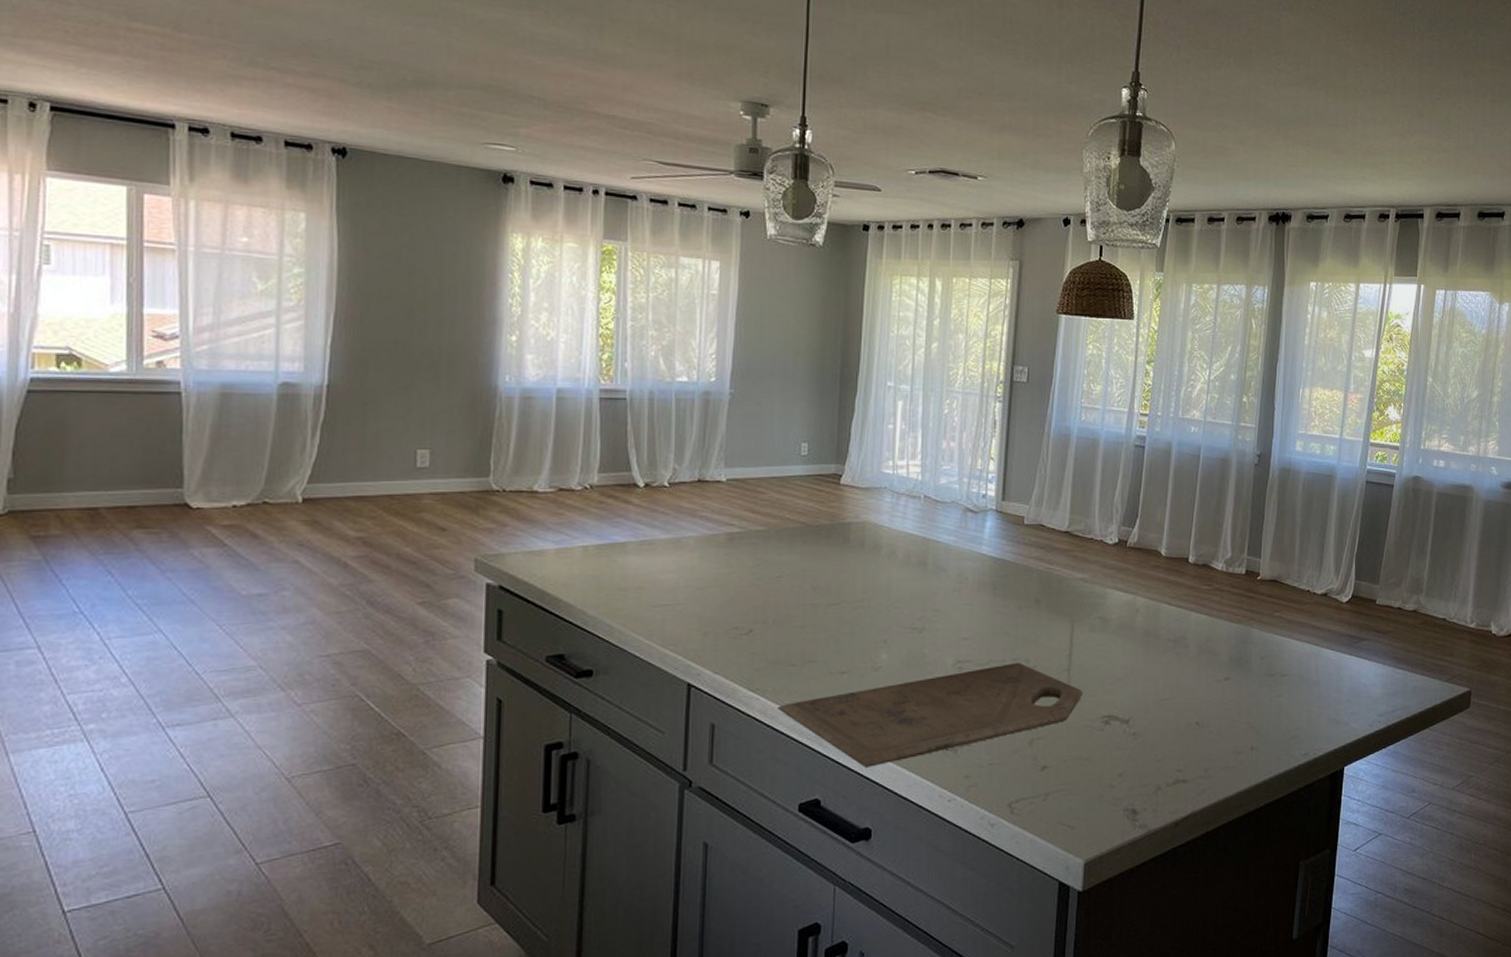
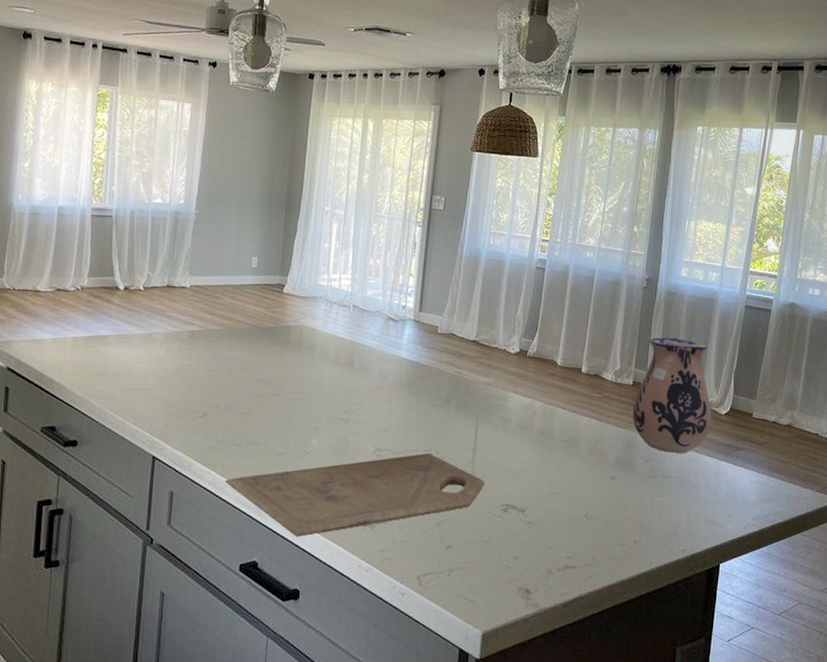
ceramic pitcher: none [1246,518,1333,648] -> present [632,336,712,453]

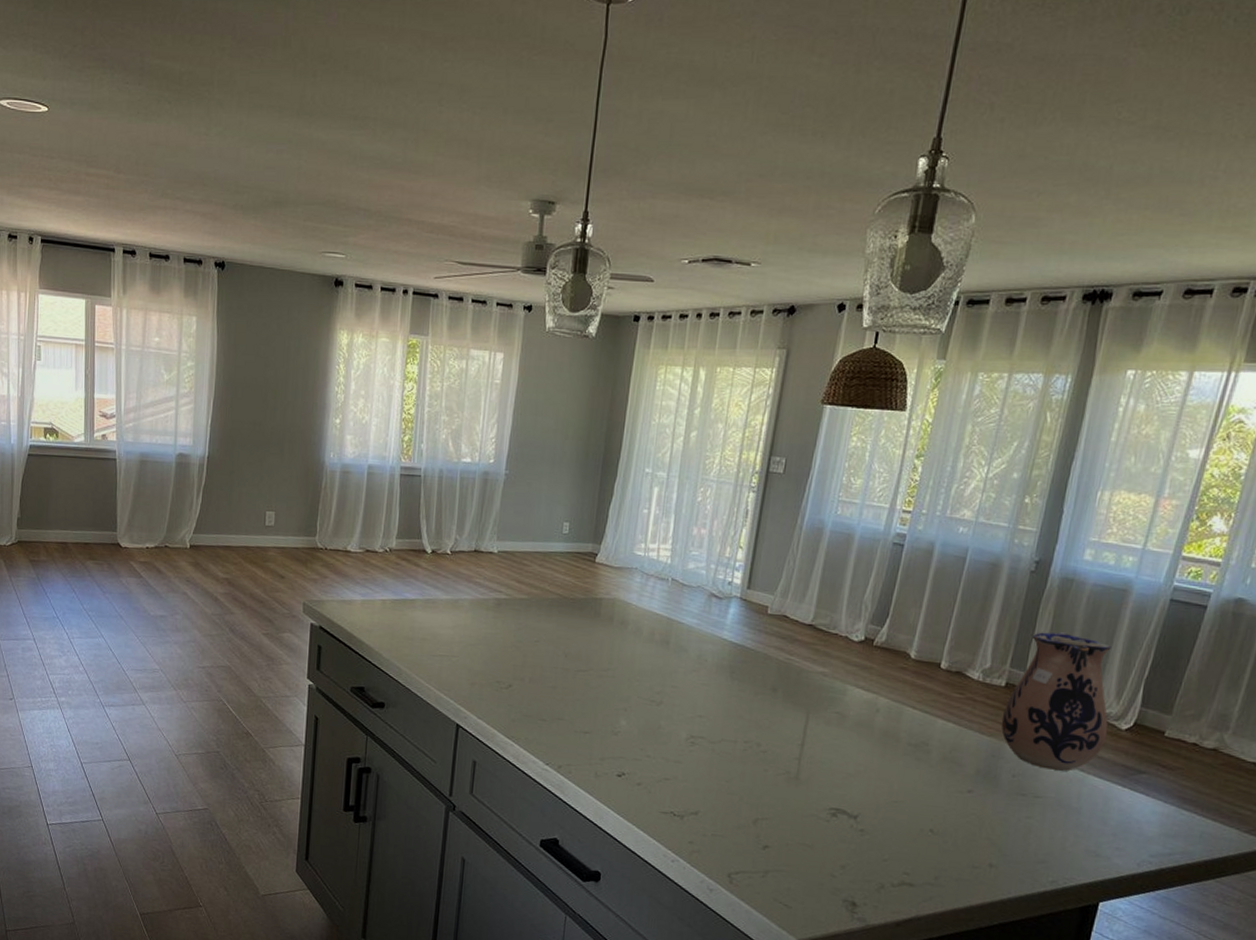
cutting board: present [225,452,486,537] -> none [528,744,813,819]

